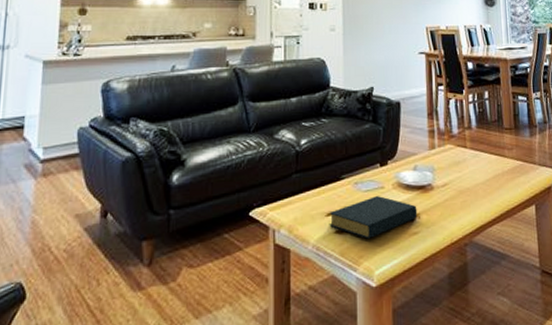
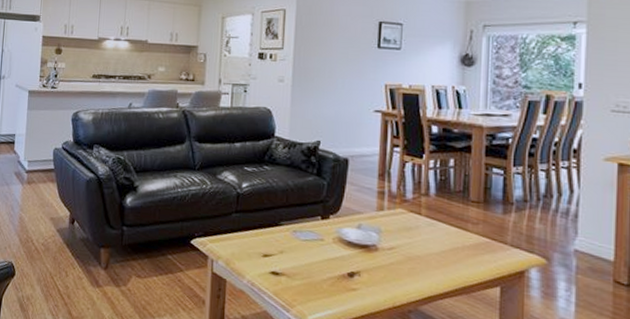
hardback book: present [329,196,418,239] -> none [265,247,358,285]

